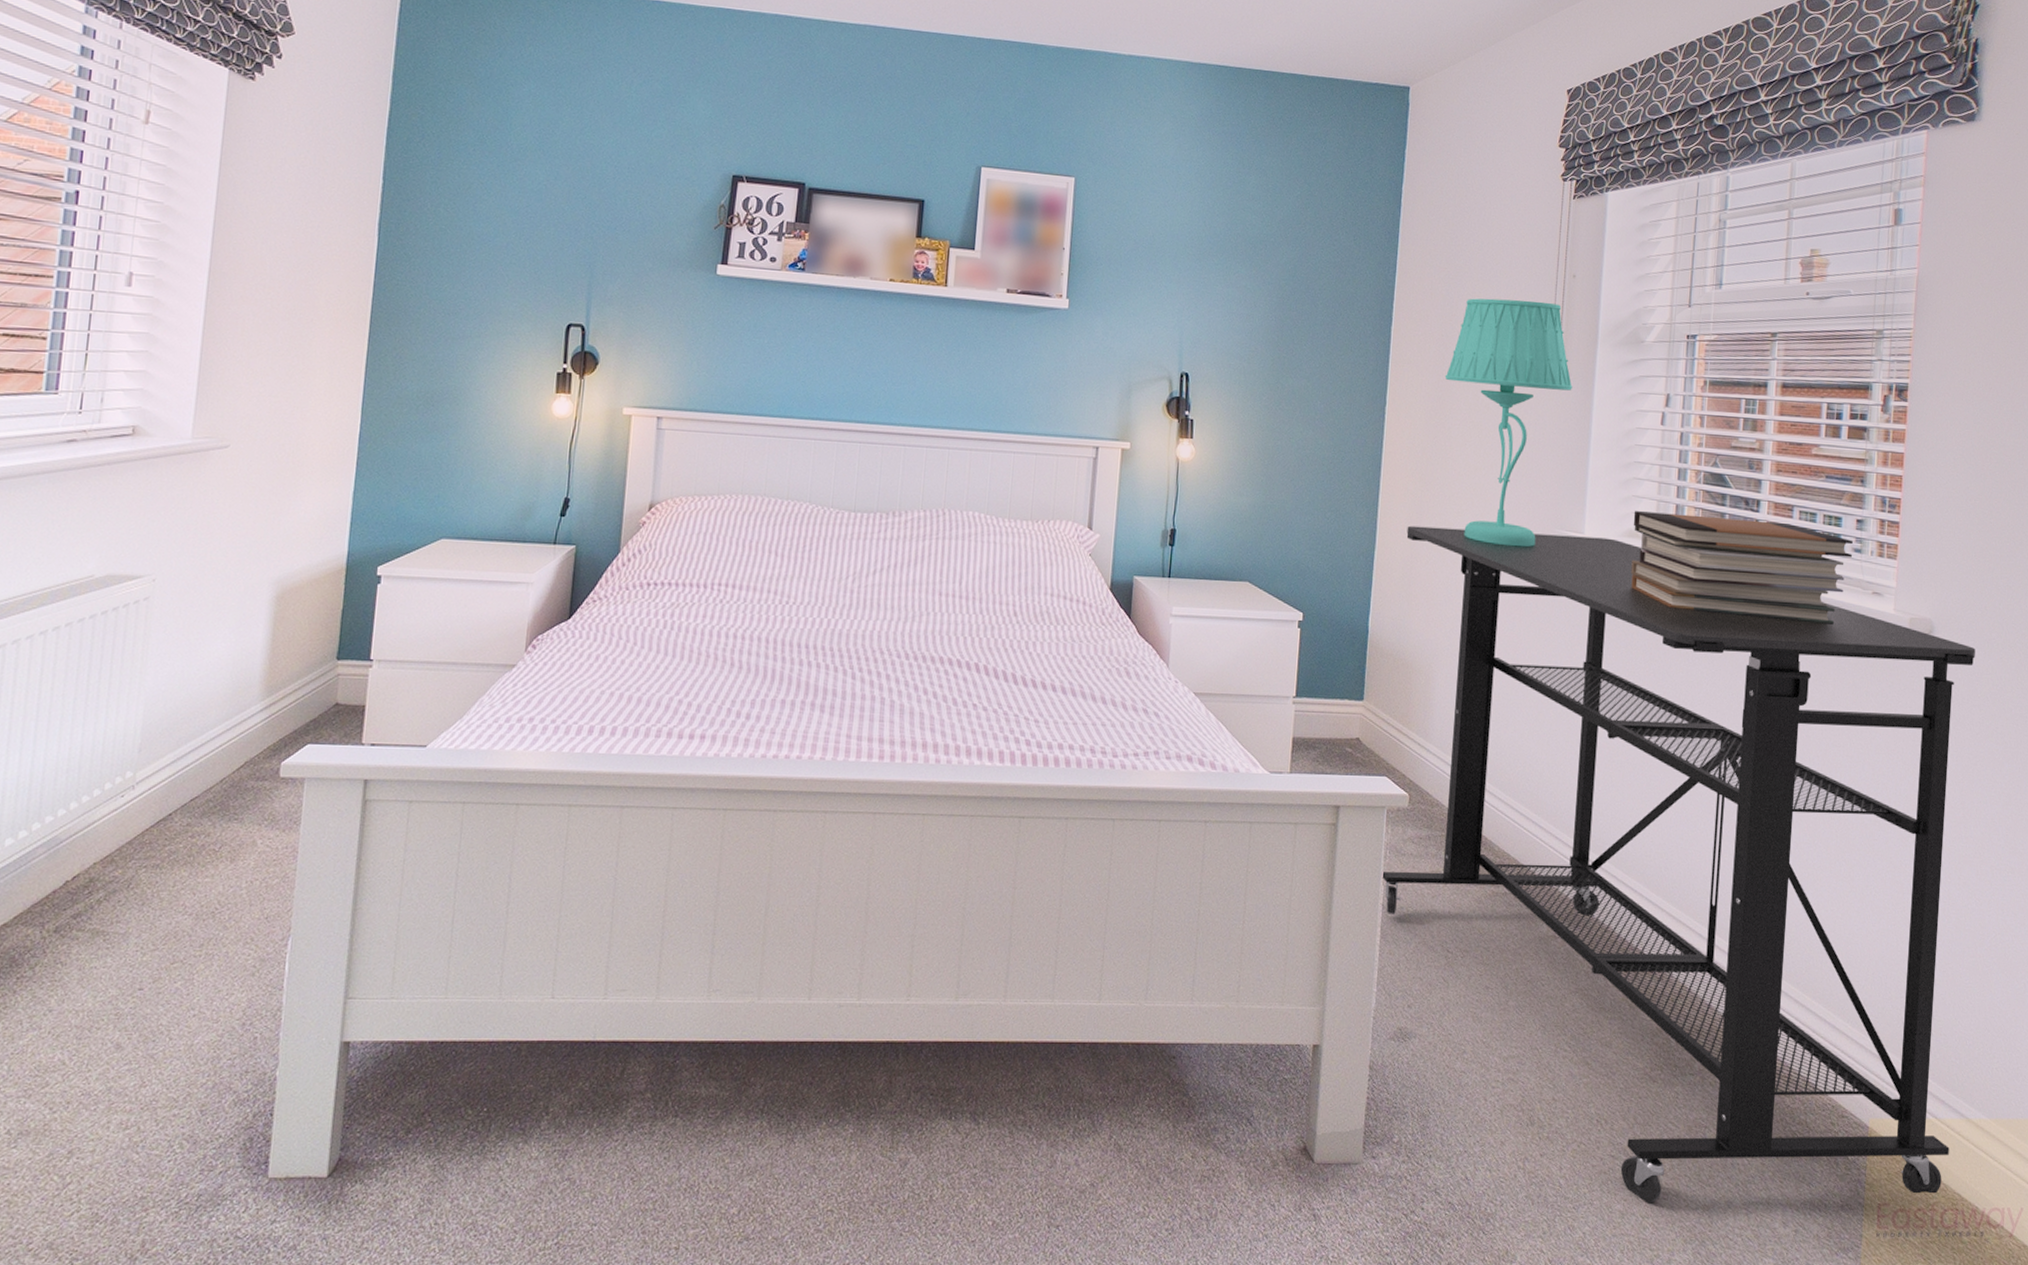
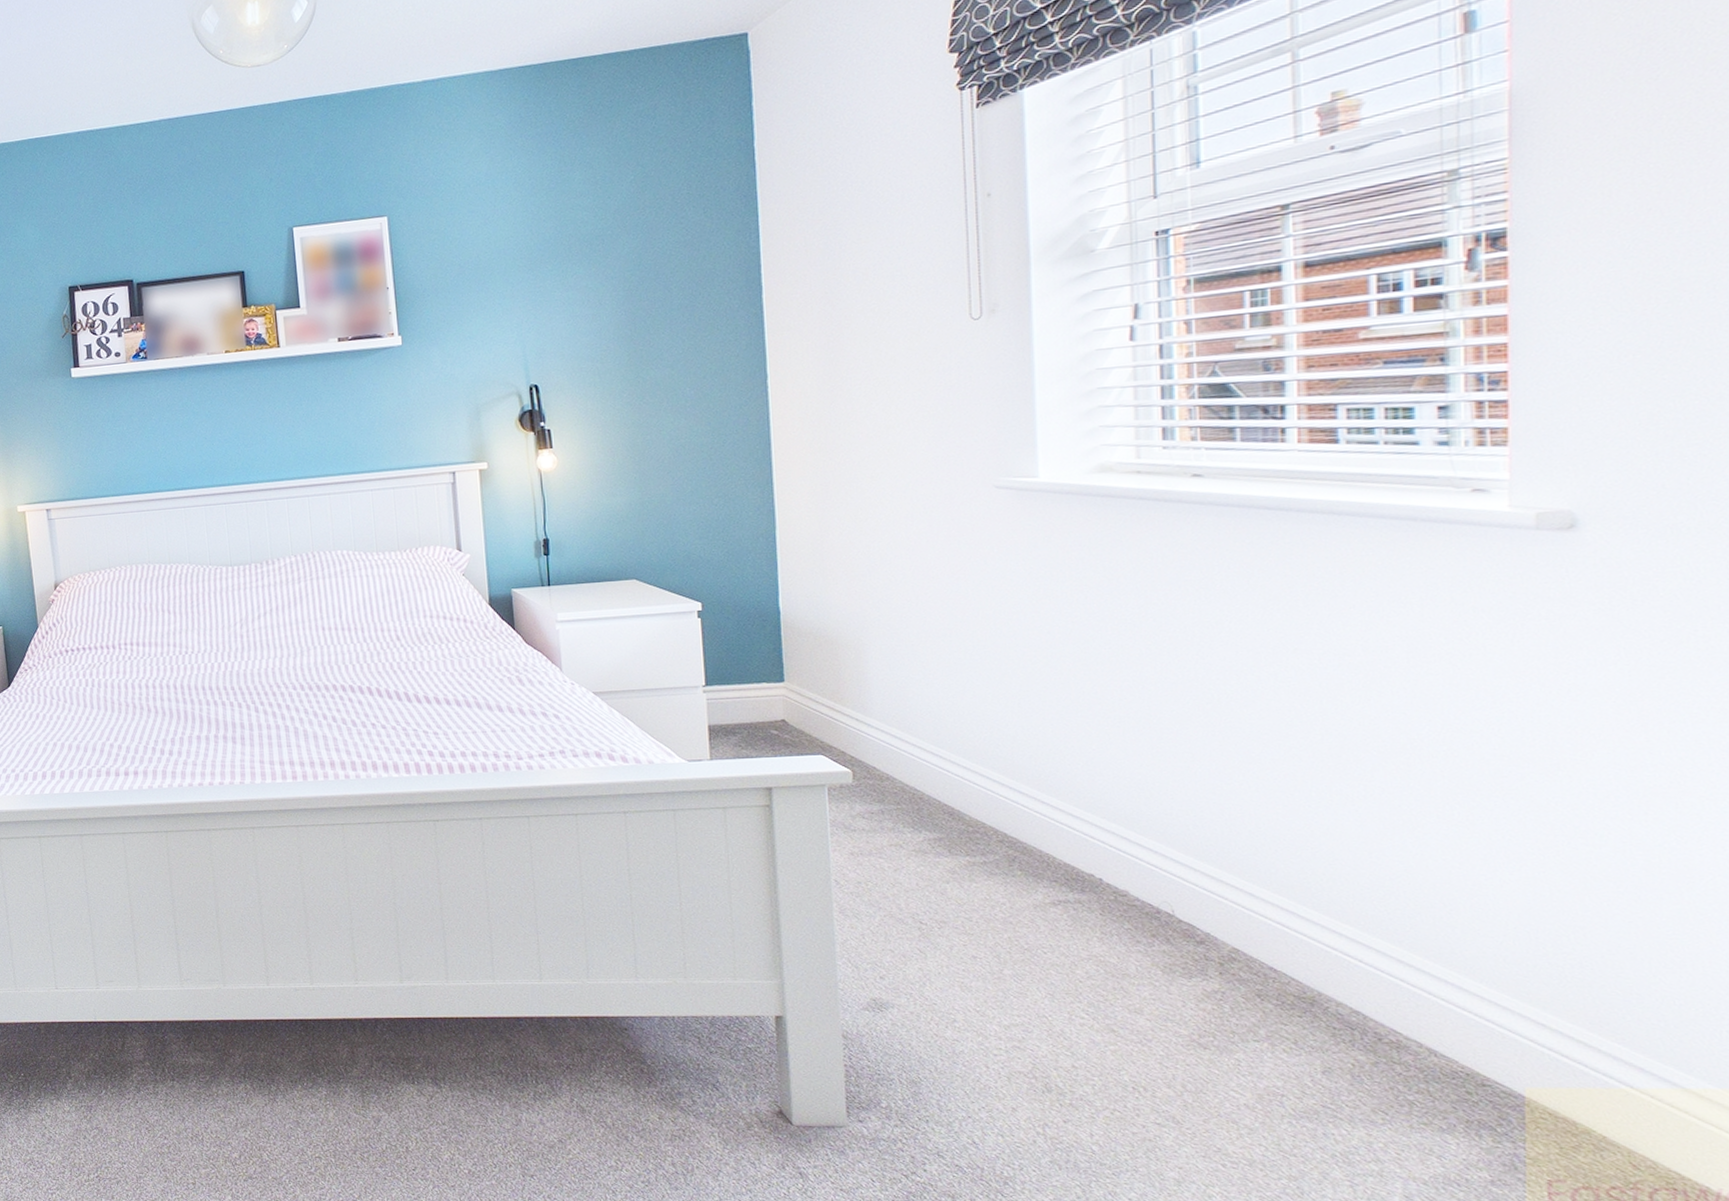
desk: present [1381,525,1975,1204] -> none [811,477,1657,1172]
table lamp: present [1445,298,1572,548] -> none [835,230,1002,505]
book stack: present [1631,511,1853,625] -> none [1103,426,1436,544]

